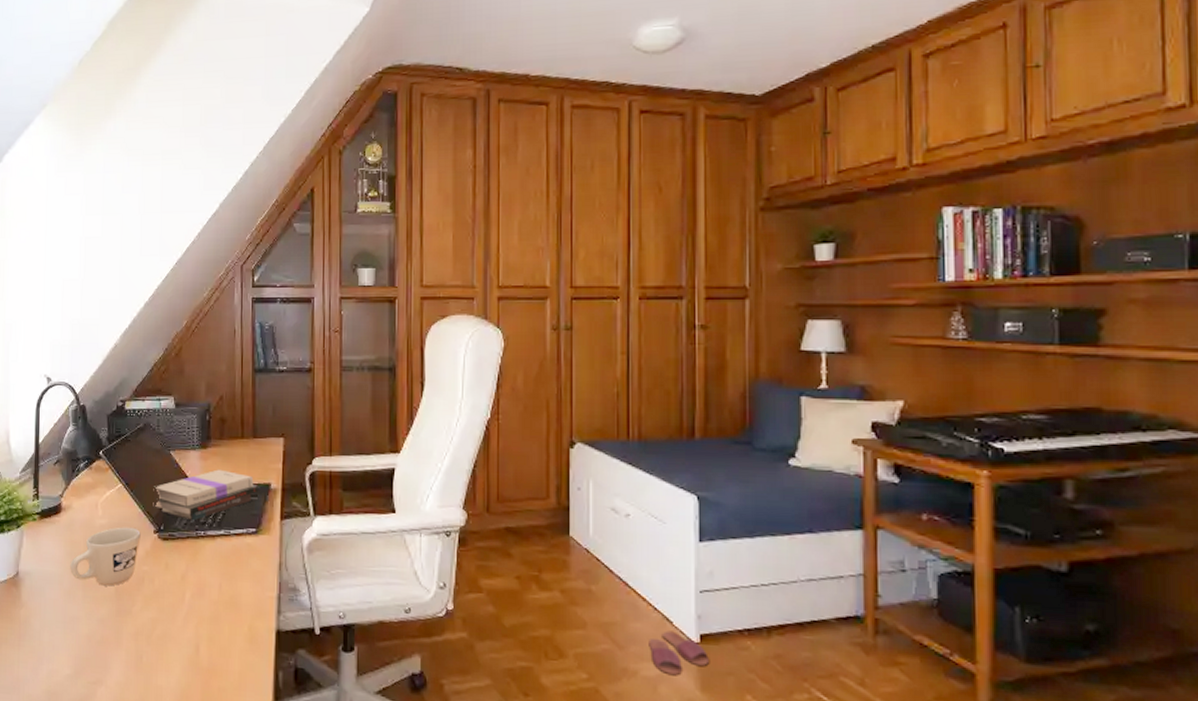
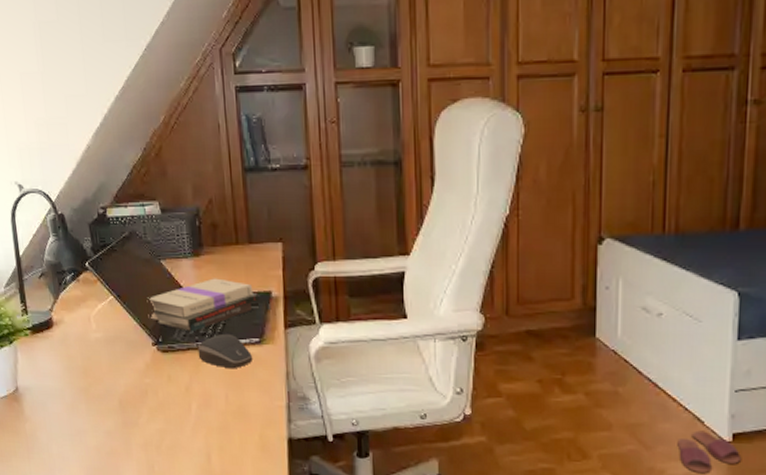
mug: present [70,527,141,587] -> none [69,340,140,400]
computer mouse: none [196,523,249,558] -> present [198,333,253,369]

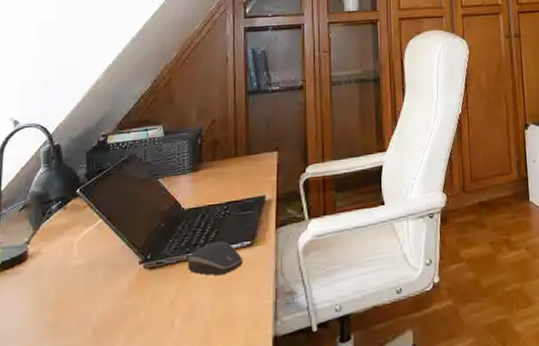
books: present [146,278,260,332] -> none [138,189,254,245]

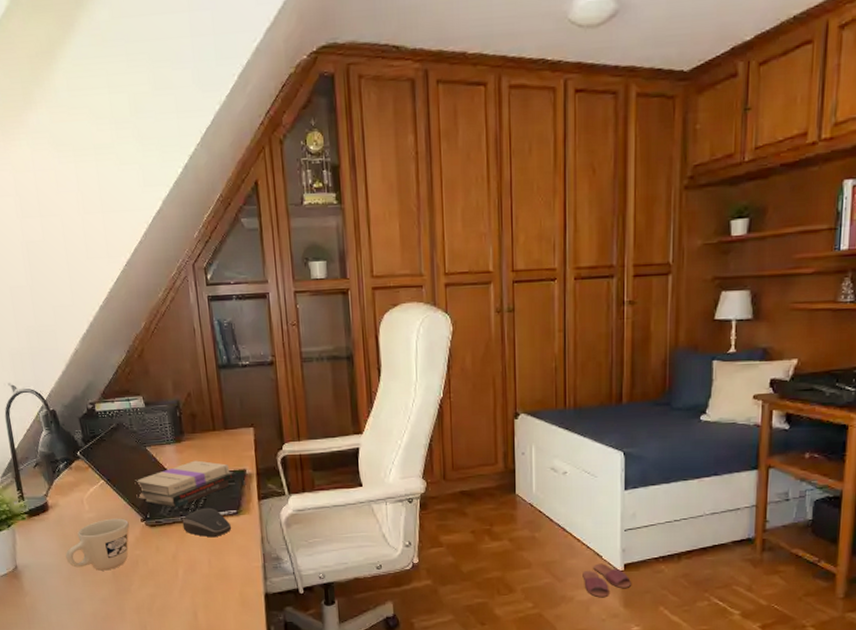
mug: none [36,262,124,331] -> present [65,518,130,571]
books: none [138,189,254,245] -> present [134,460,236,508]

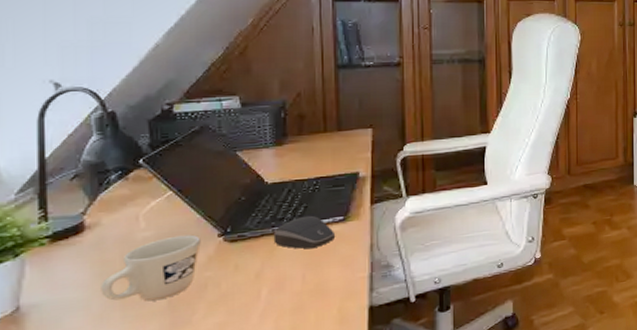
books: present [134,460,236,508] -> none [215,164,346,219]

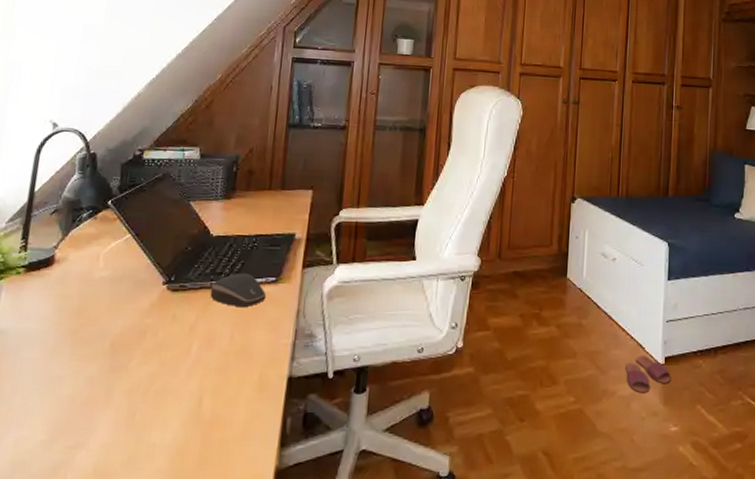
mug: present [101,234,201,302] -> none [57,279,148,342]

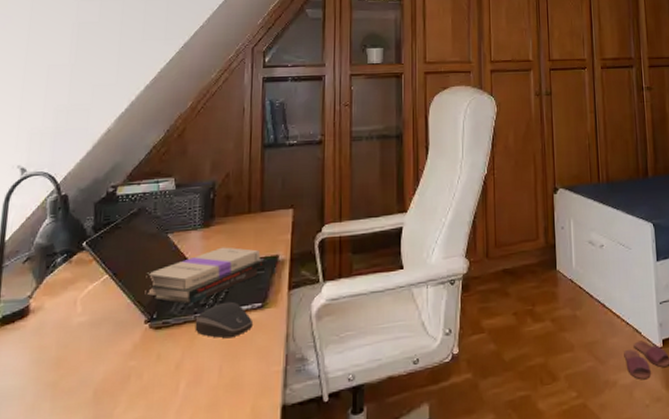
books: none [164,220,283,271] -> present [145,247,266,305]

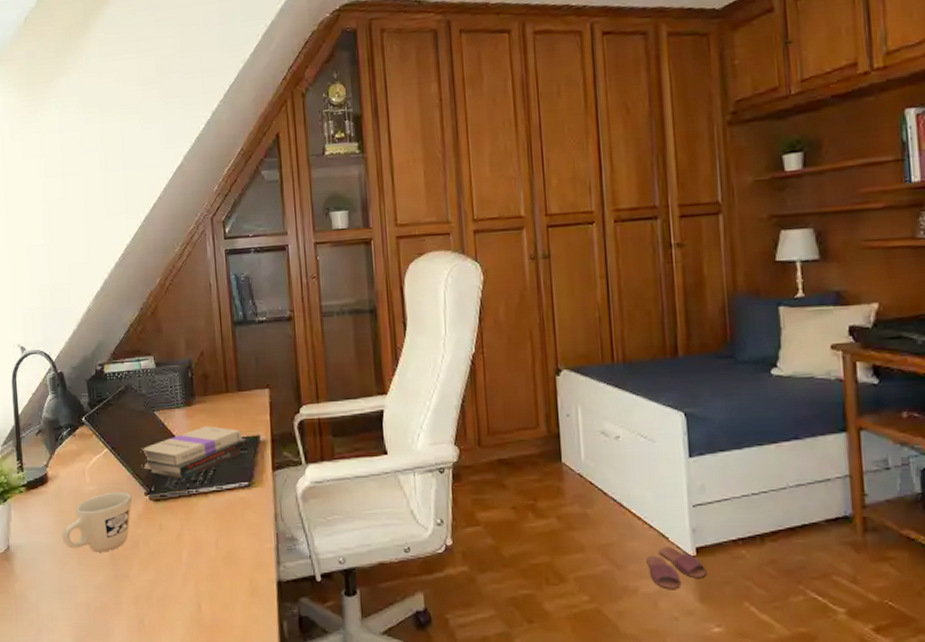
mug: none [35,320,129,392] -> present [62,491,132,552]
computer mouse: present [195,301,254,338] -> none [189,479,243,514]

